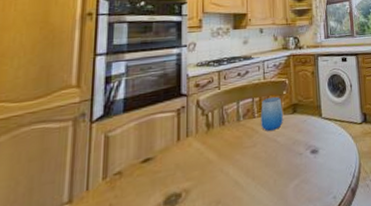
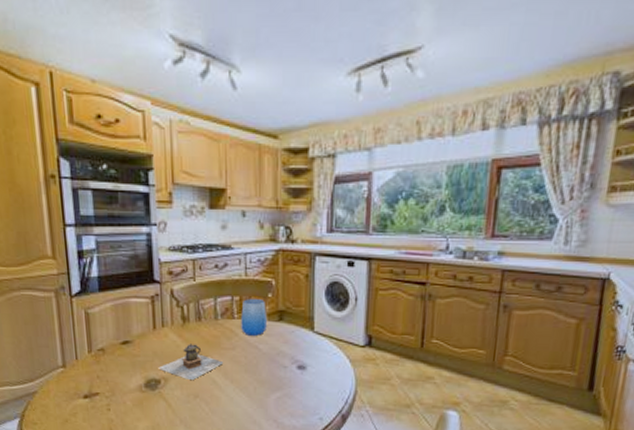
teapot: none [180,148,245,187] -> present [158,344,223,380]

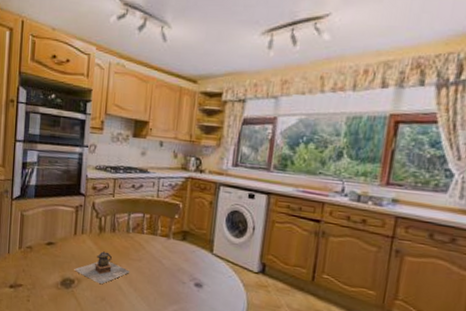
cup: present [241,298,267,336] -> none [148,217,172,252]

